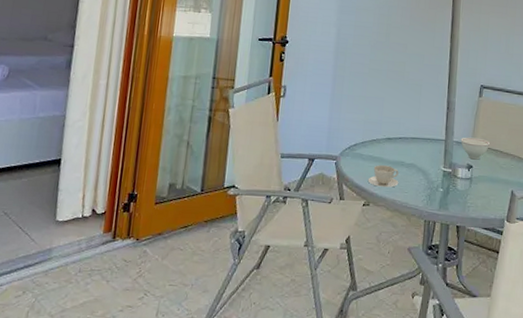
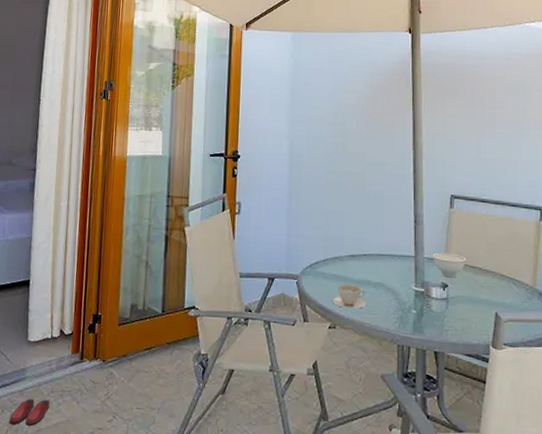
slippers: none [30,278,78,306] -> present [9,398,50,426]

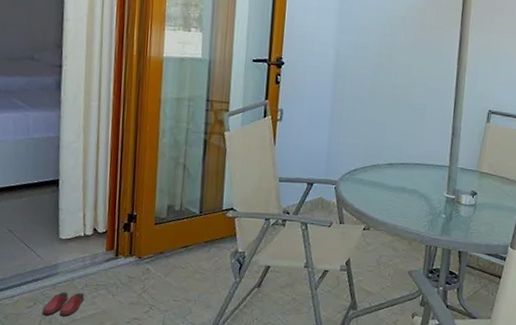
teacup: present [332,284,366,309] -> none [368,190,400,213]
bowl: present [432,252,466,278] -> none [465,163,496,187]

